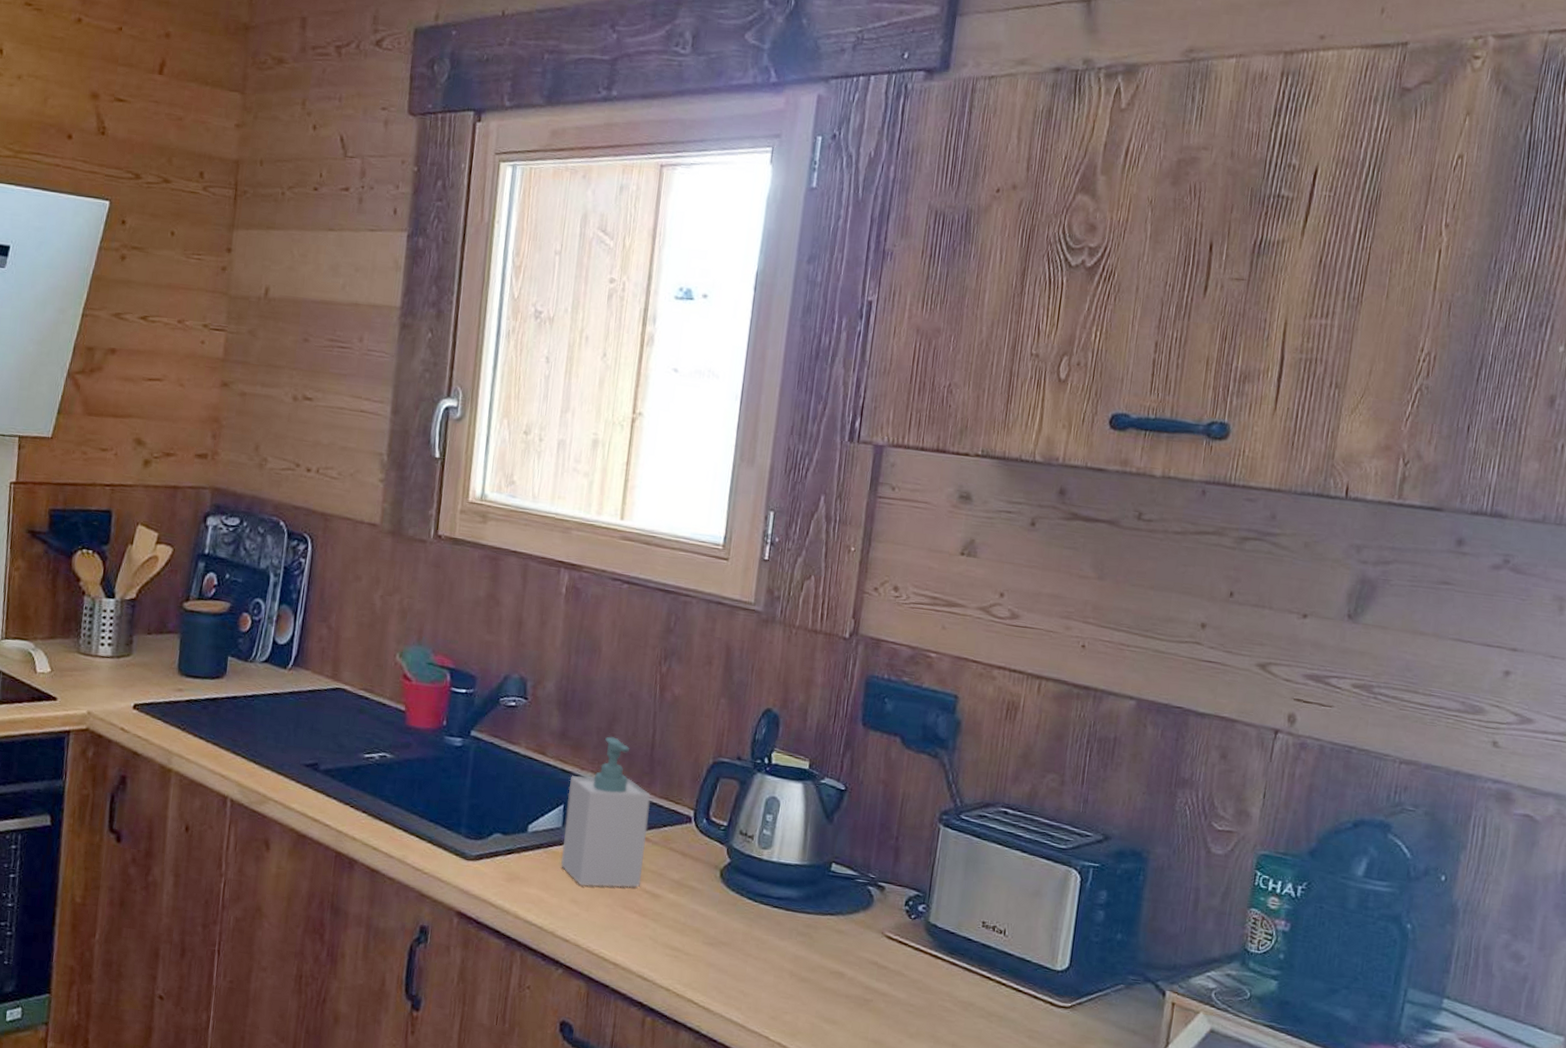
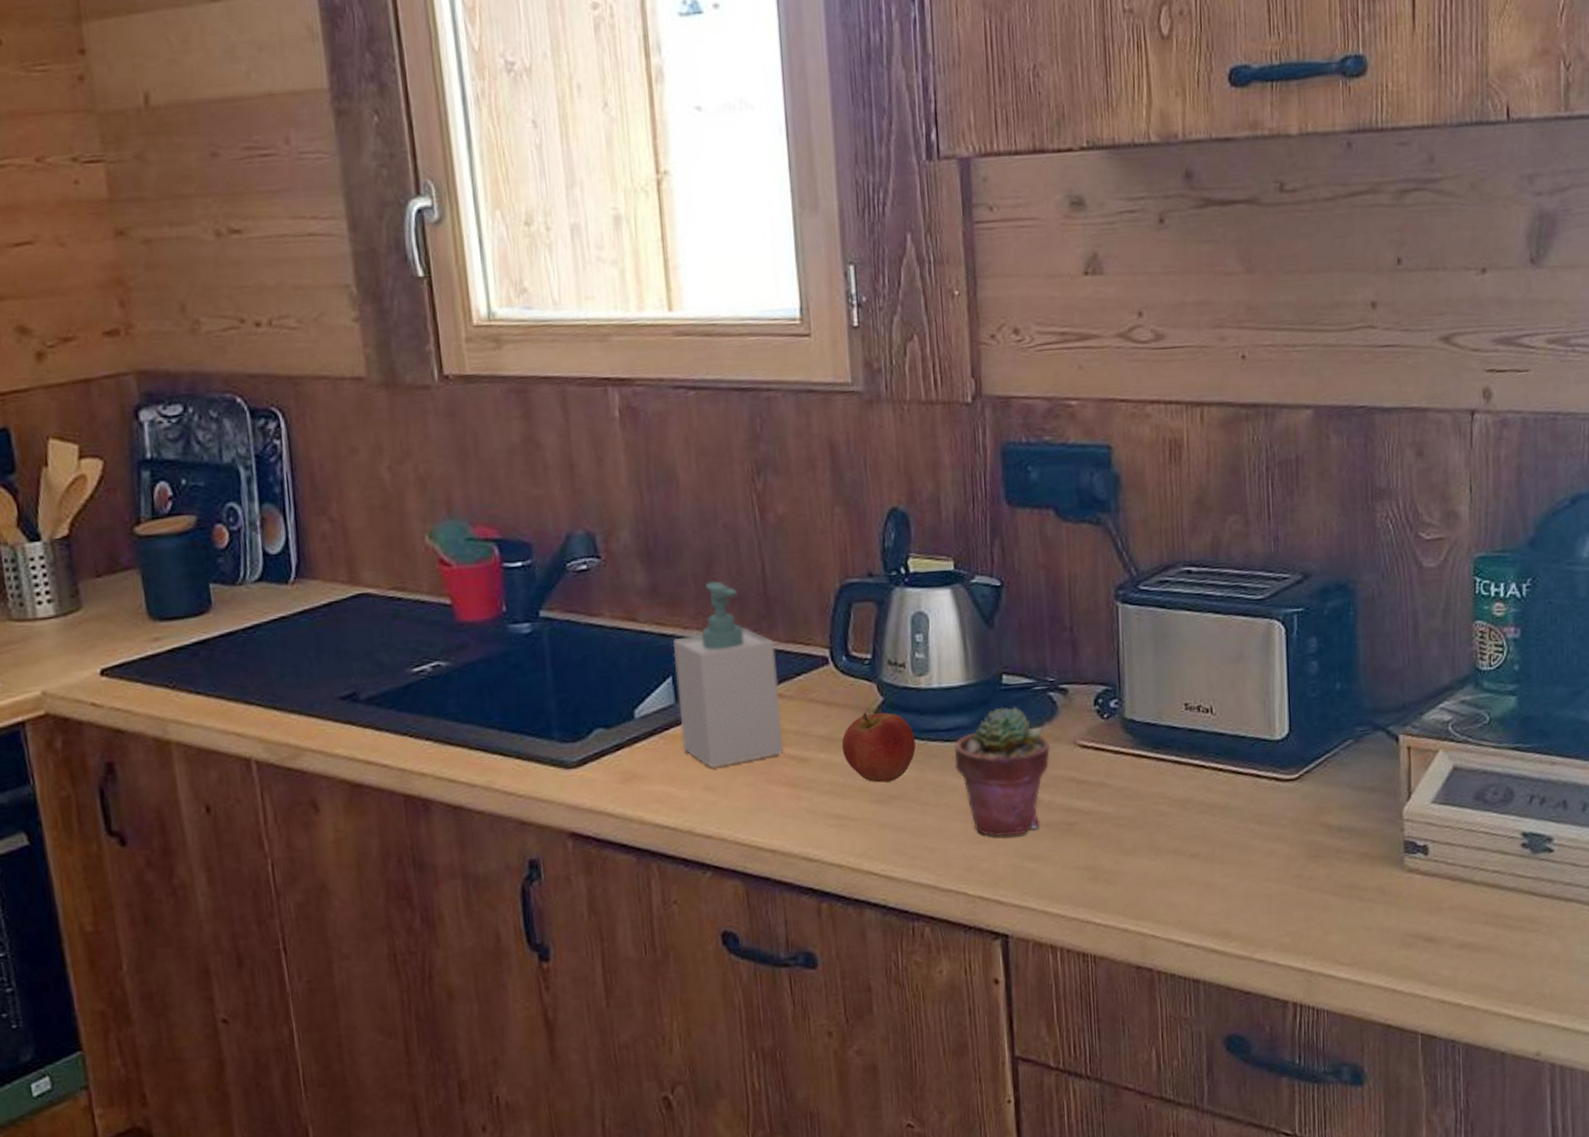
apple: none [688,868,750,930] -> present [841,712,916,783]
potted succulent: none [778,889,861,1000] -> present [955,707,1050,837]

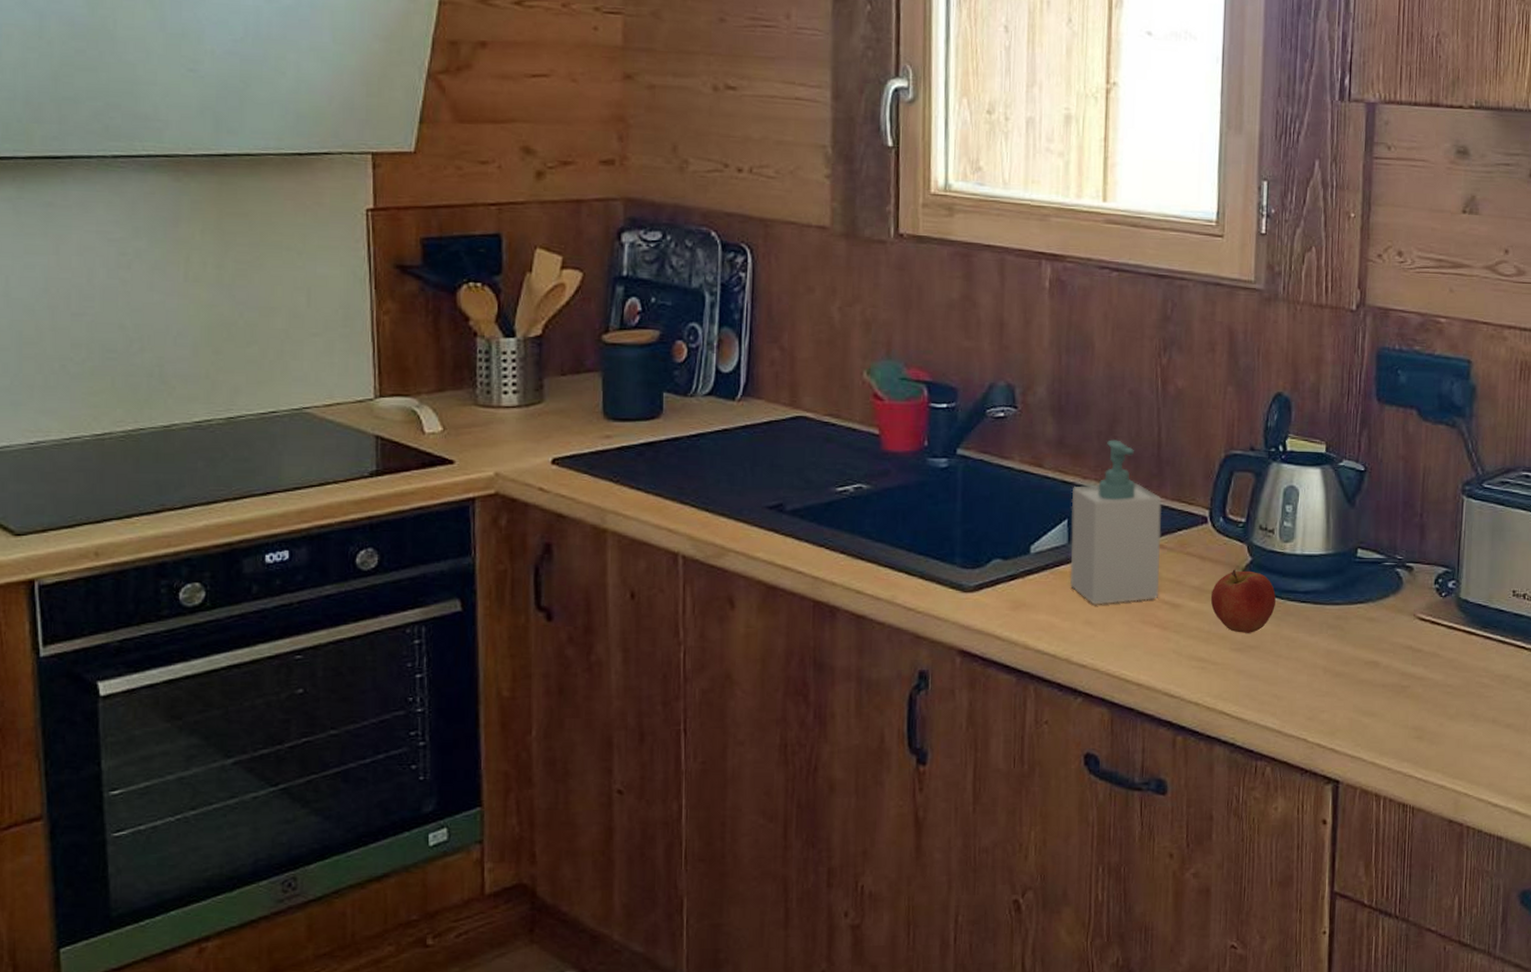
potted succulent: present [955,707,1050,837] -> none [1308,577,1393,693]

